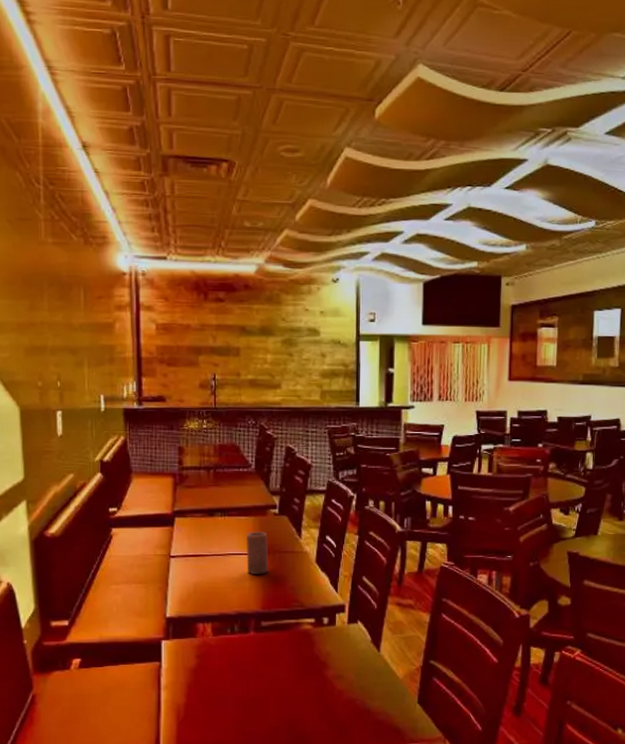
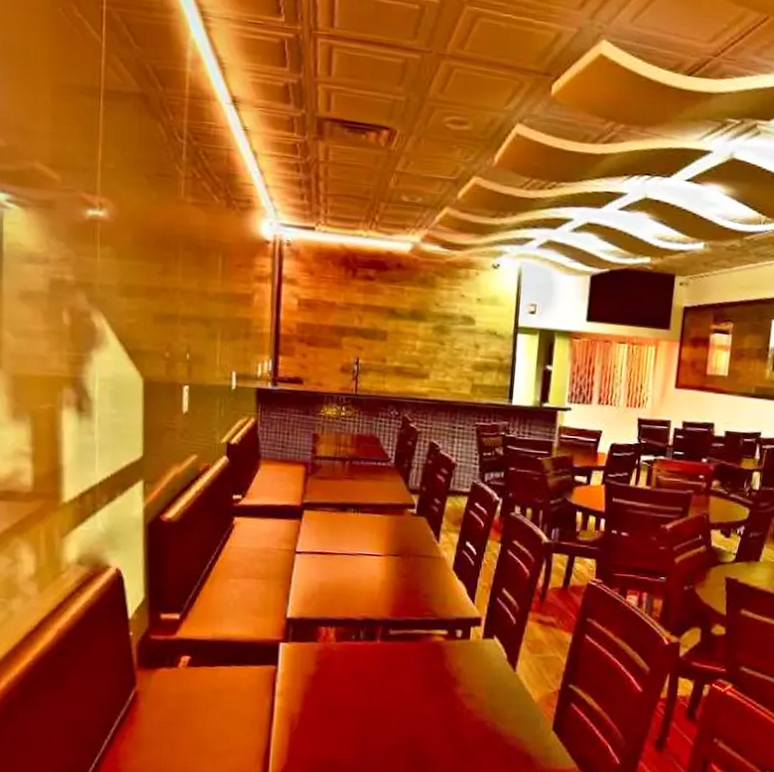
candle: present [245,531,269,574] -> none [378,531,403,578]

